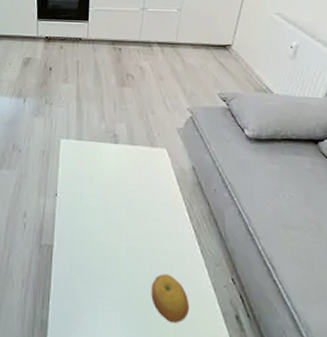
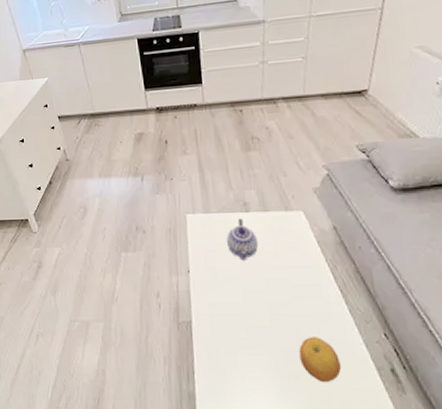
teapot: none [95,149,122,190] -> present [227,218,258,261]

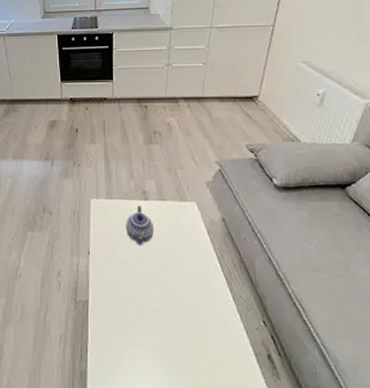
fruit: present [299,337,342,383] -> none [185,321,224,366]

